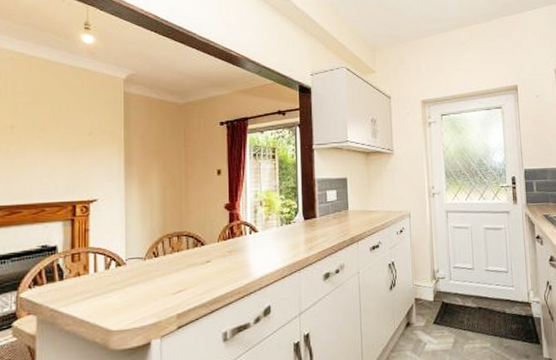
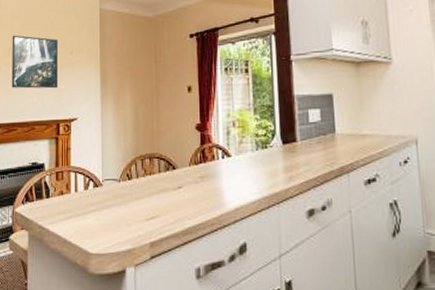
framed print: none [14,112,75,170] -> present [11,35,59,89]

